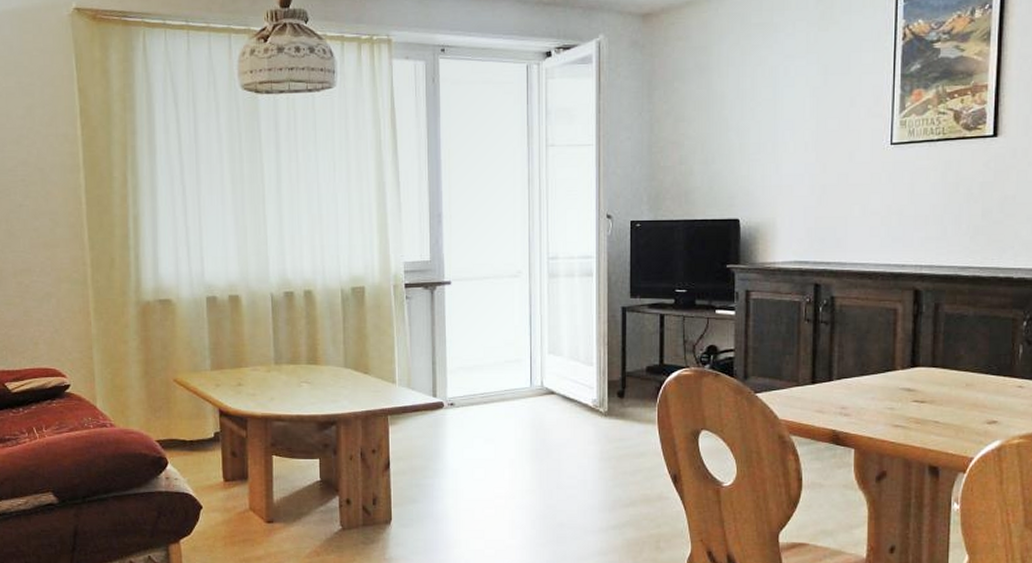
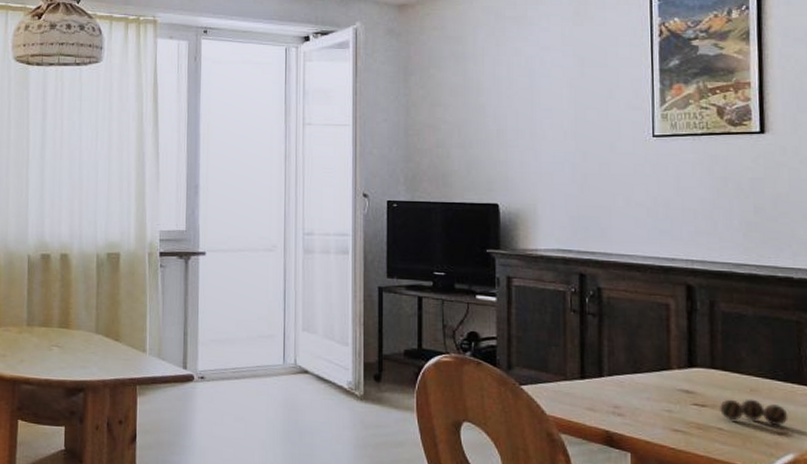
decorative ball: none [936,393,998,417] -> present [718,398,789,427]

